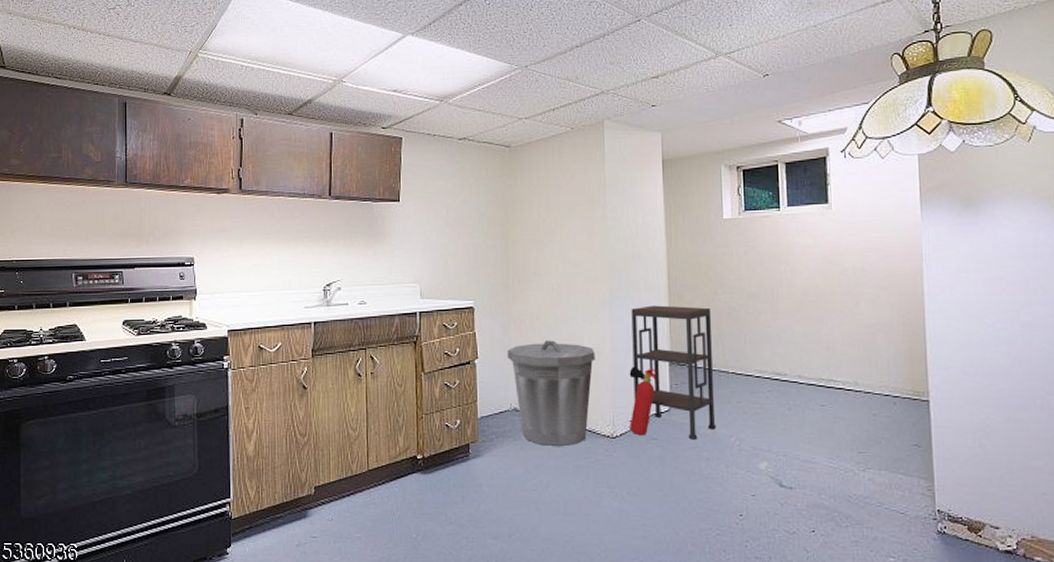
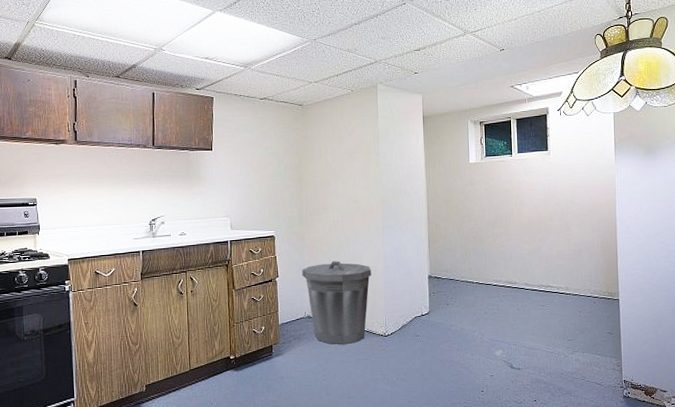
fire extinguisher: present [629,366,657,436] -> none [398,280,419,334]
shelving unit: present [631,305,716,440] -> none [399,231,464,335]

